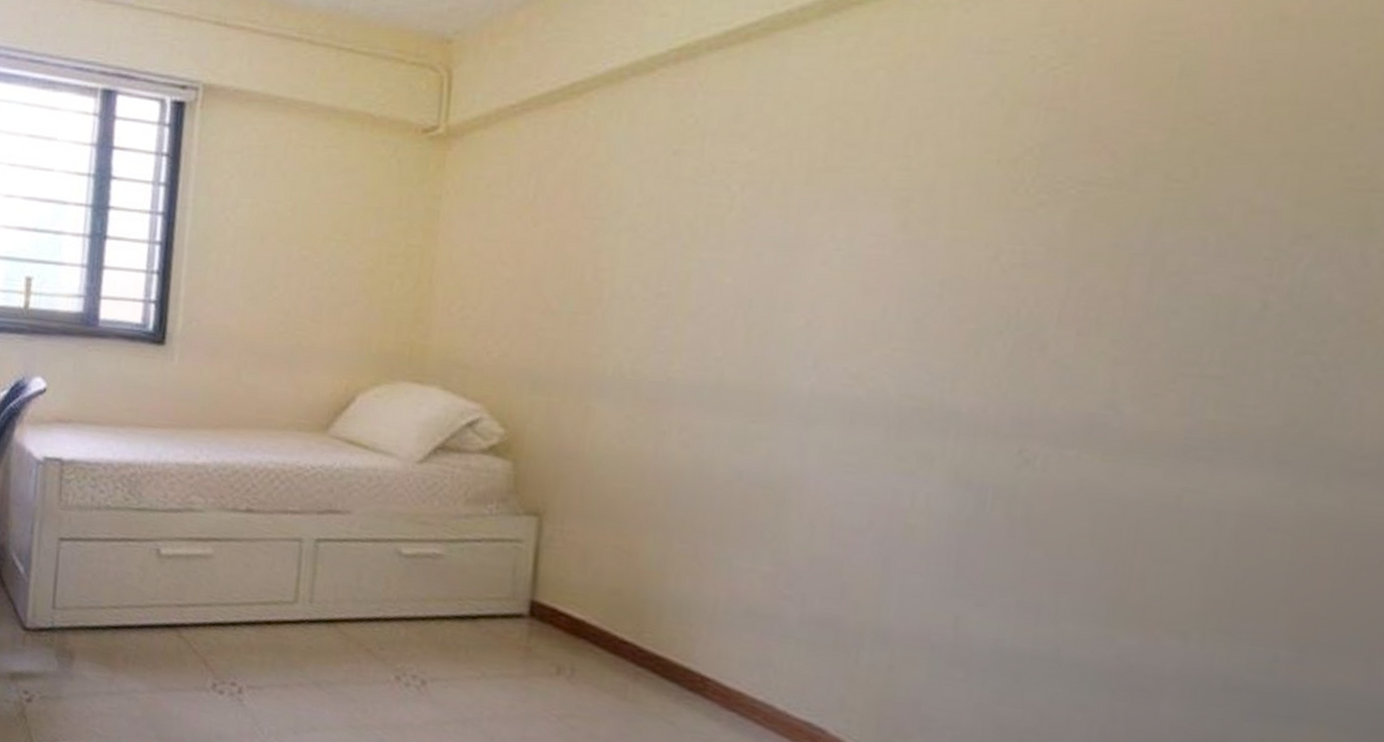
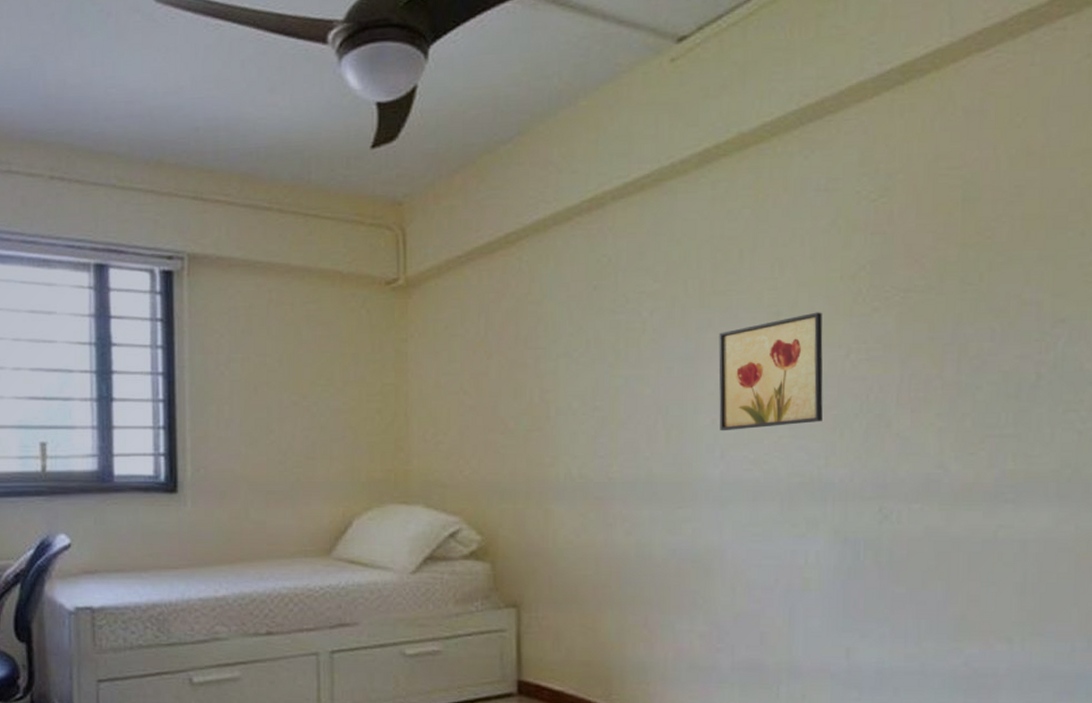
wall art: none [816,201,968,337] -> present [718,312,823,431]

